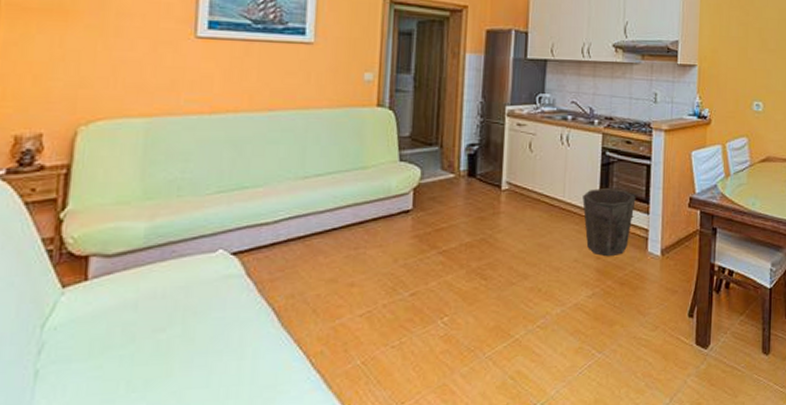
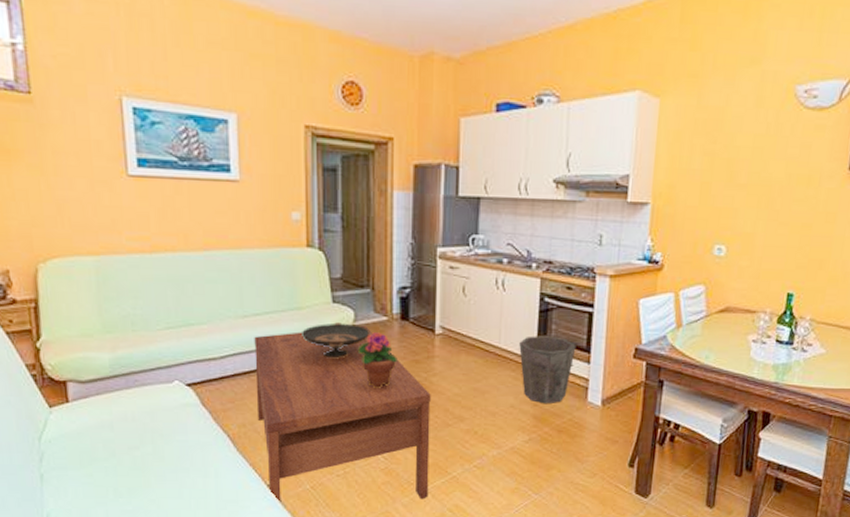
coffee table: none [309,184,495,384] -> present [254,326,431,503]
decorative bowl: none [365,181,437,219] -> present [302,322,371,359]
potted flower: none [423,190,463,248] -> present [358,332,397,388]

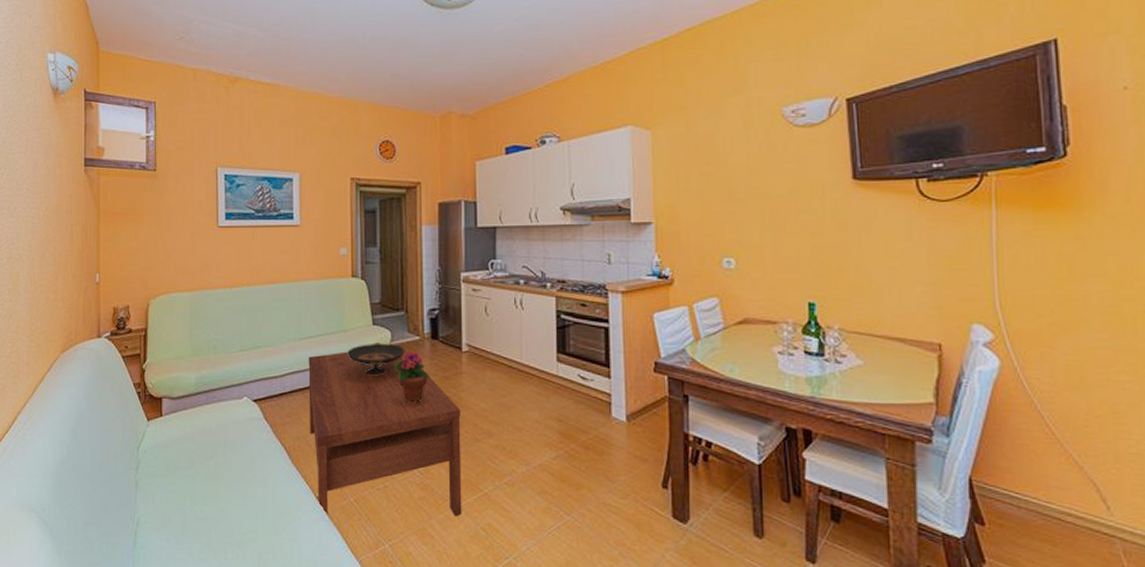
waste bin: present [519,335,576,404] -> none [540,350,595,420]

